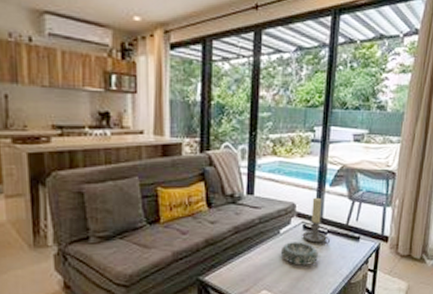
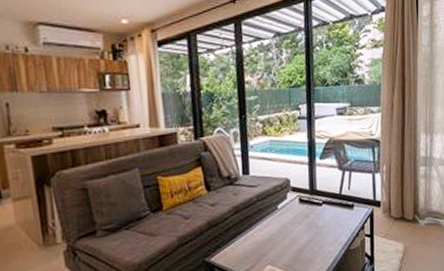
decorative bowl: present [280,242,318,266] -> none [280,215,316,238]
candle holder: present [302,197,330,244] -> none [299,170,326,215]

